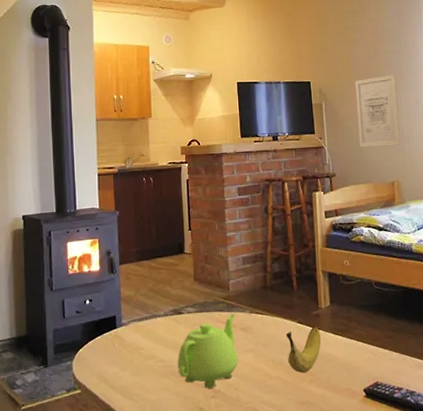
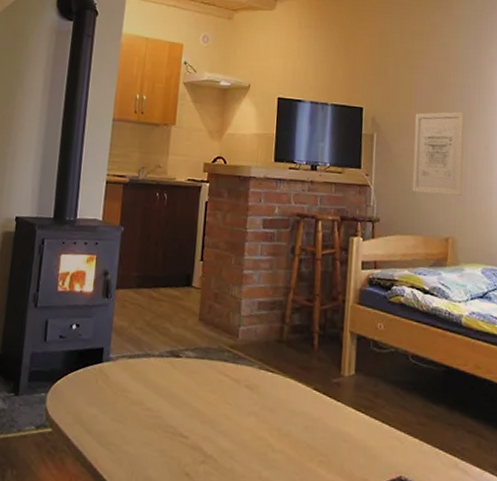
teapot: present [177,314,239,388] -> none [166,367,241,452]
fruit: present [286,326,321,374] -> none [297,396,339,452]

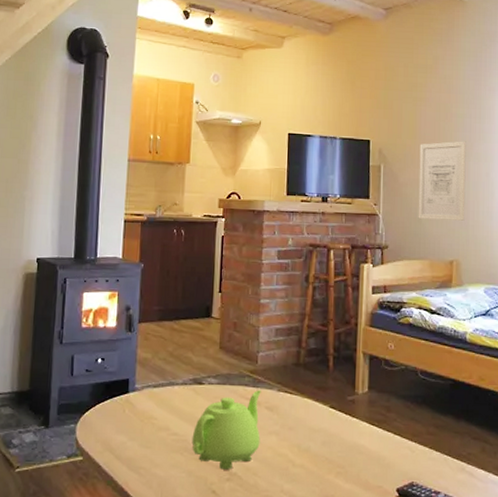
teapot: none [166,367,241,452] -> present [191,390,261,470]

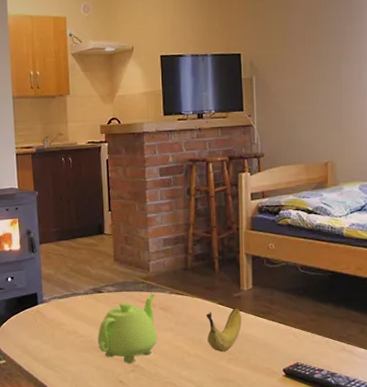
fruit: none [315,413,354,464] -> present [206,308,241,352]
wall art: present [418,141,466,221] -> none [290,44,338,125]

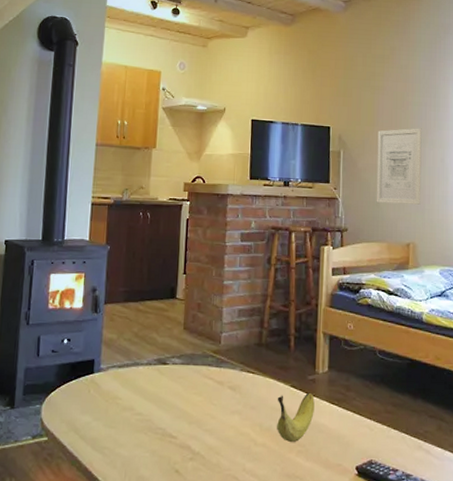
teapot: present [97,294,158,363] -> none [155,370,224,449]
wall art: none [290,44,338,125] -> present [376,128,422,205]

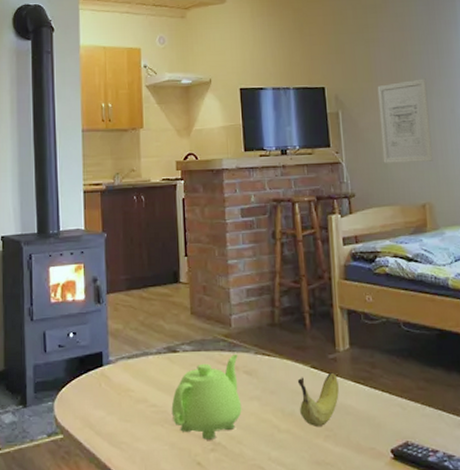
teapot: none [155,370,224,449] -> present [171,354,242,440]

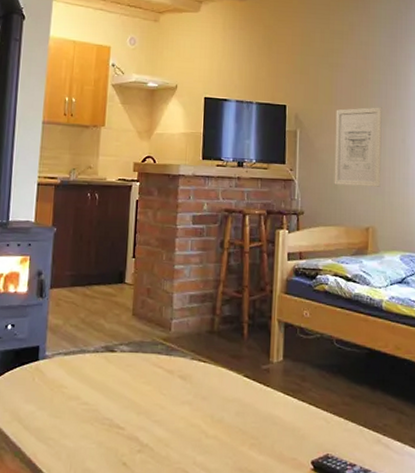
teapot: present [171,354,242,440] -> none [102,358,174,441]
fruit: present [297,372,339,428] -> none [229,382,269,435]

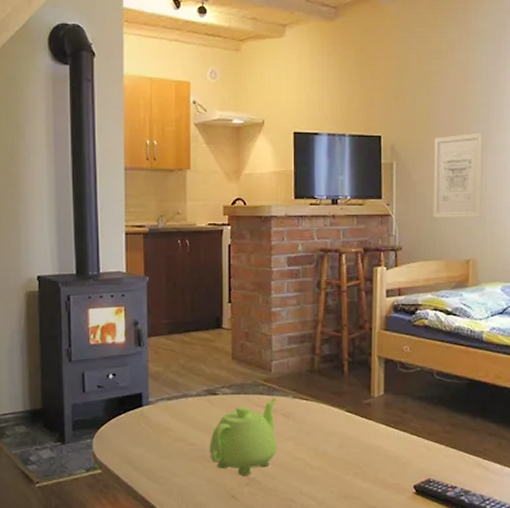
teapot: none [102,358,174,441] -> present [209,398,277,476]

